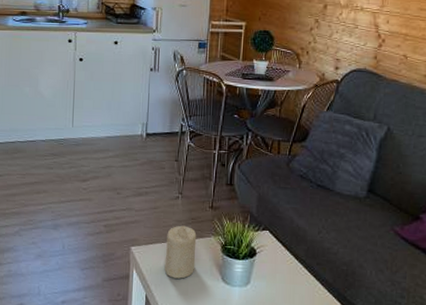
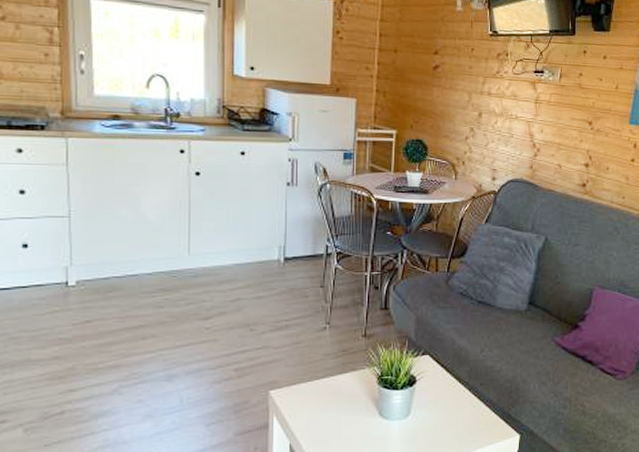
candle: present [164,225,197,279] -> none [311,359,349,421]

